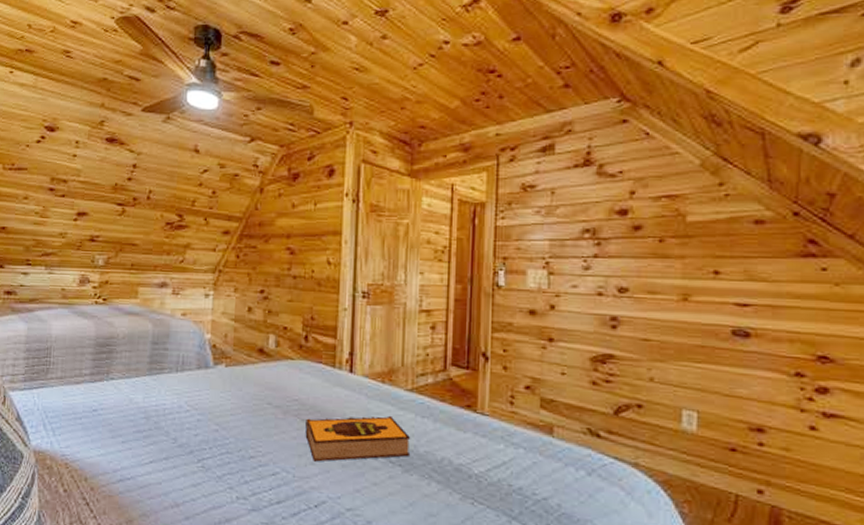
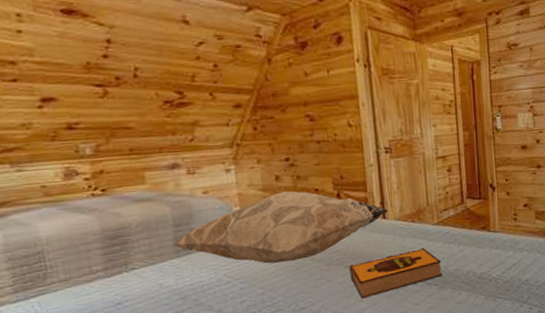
decorative pillow: none [147,325,357,402] -> present [171,191,389,264]

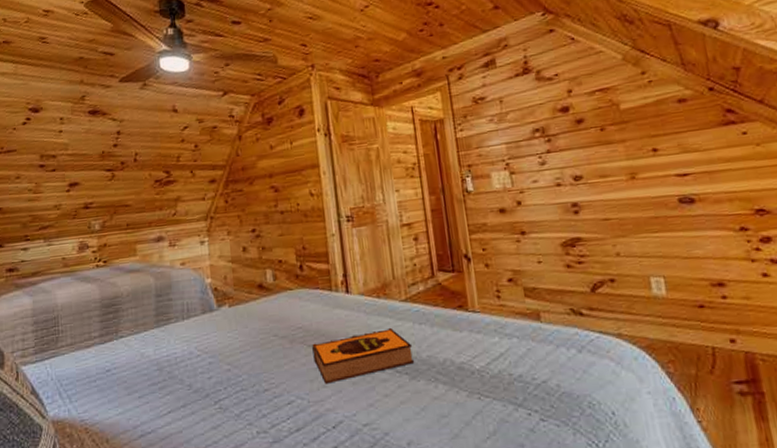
decorative pillow: present [171,191,389,264] -> none [153,262,352,338]

